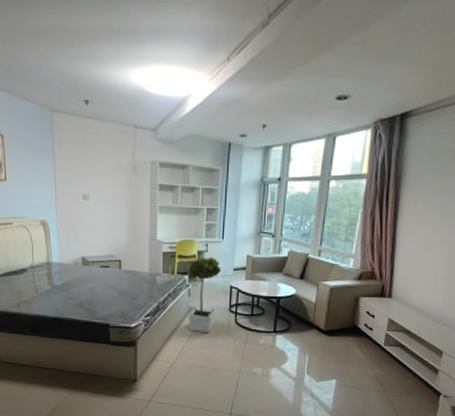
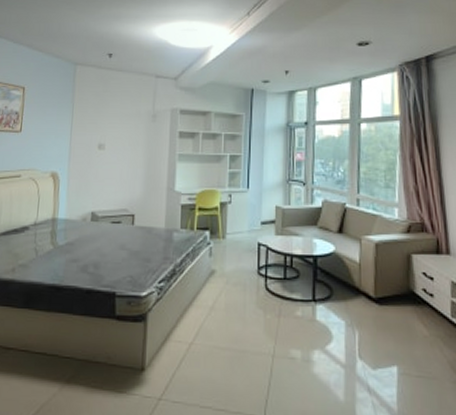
potted tree: present [188,257,222,332] -> none [209,209,247,302]

